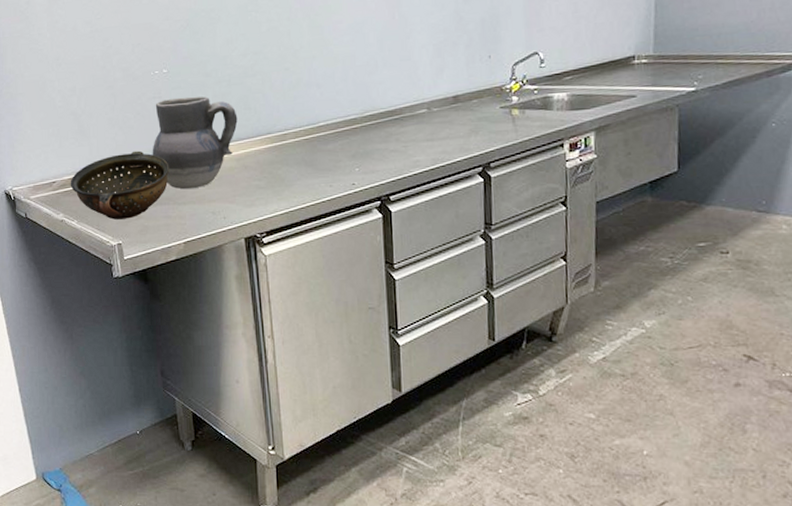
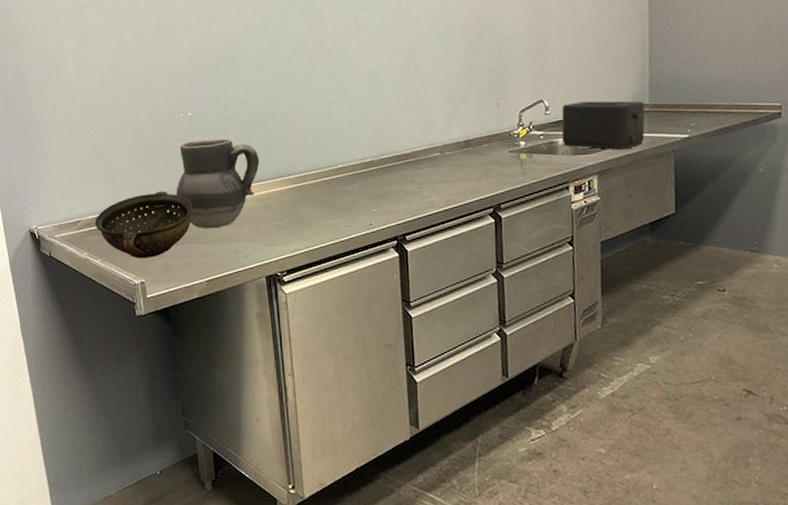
toaster: none [557,52,649,105] -> present [561,101,646,150]

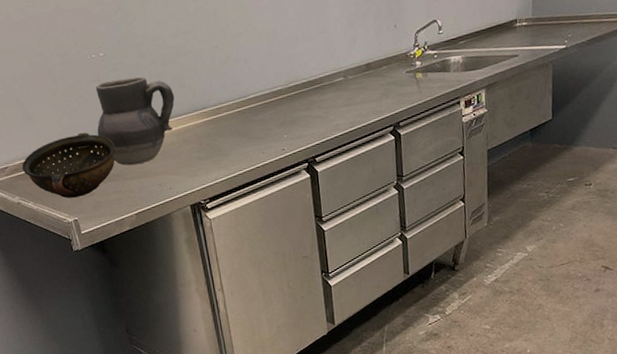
toaster: present [561,101,646,150] -> none [453,16,529,65]

